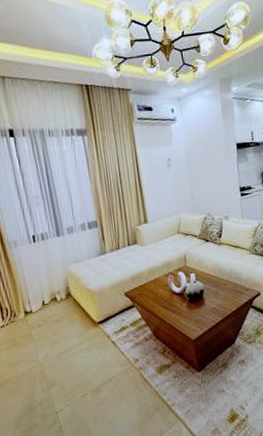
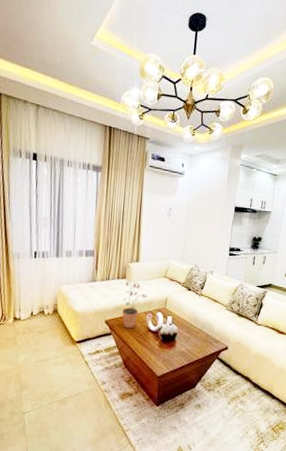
potted plant: none [137,245,164,296] -> present [121,281,147,329]

